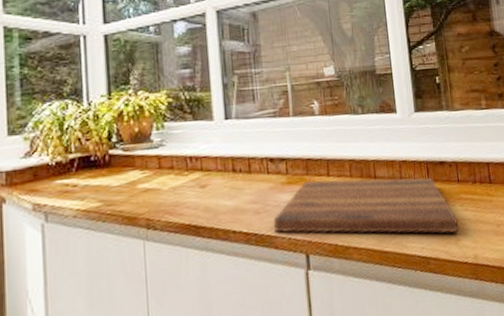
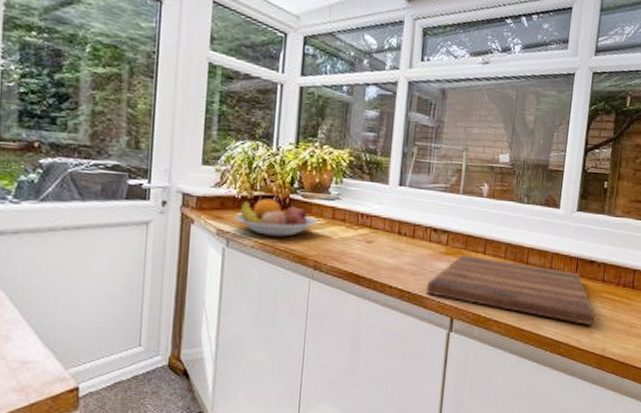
fruit bowl: none [52,158,144,202] -> present [236,198,318,237]

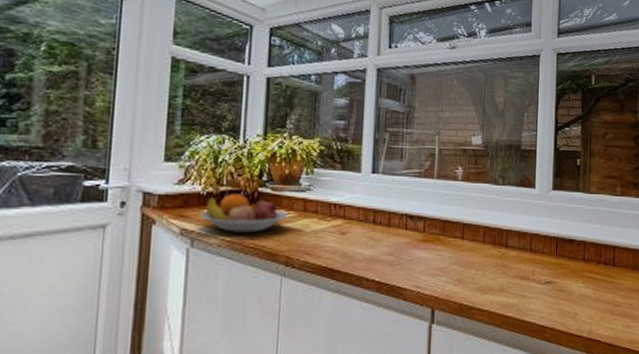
cutting board: present [427,255,594,326] -> none [405,241,578,308]

